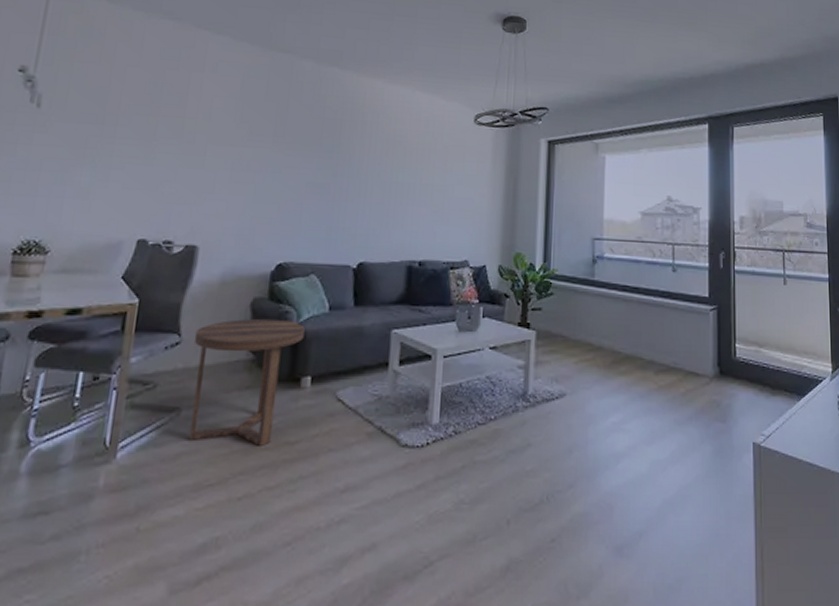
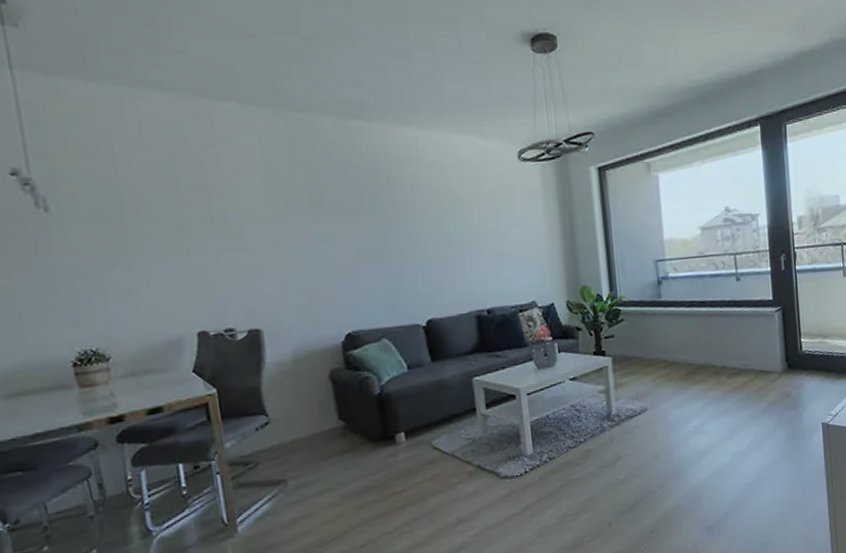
side table: present [189,318,305,446] -> none [281,385,389,506]

